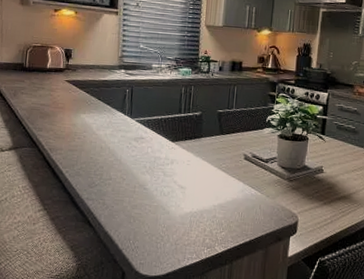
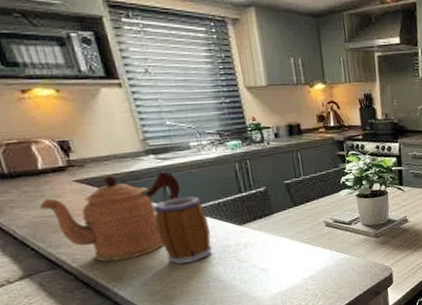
coffeepot: none [39,80,137,152] -> present [40,171,181,262]
mug: none [109,107,149,166] -> present [153,196,213,265]

